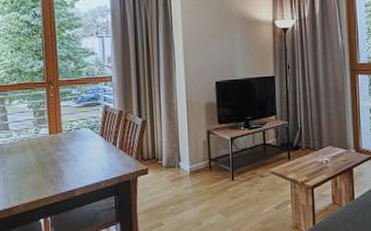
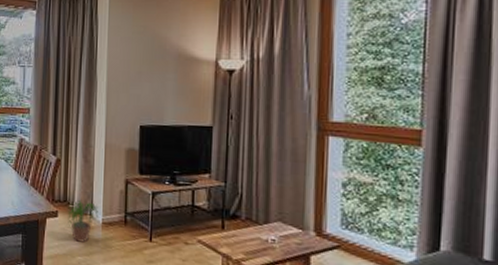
potted plant: none [156,155,186,193] -> present [67,200,98,243]

